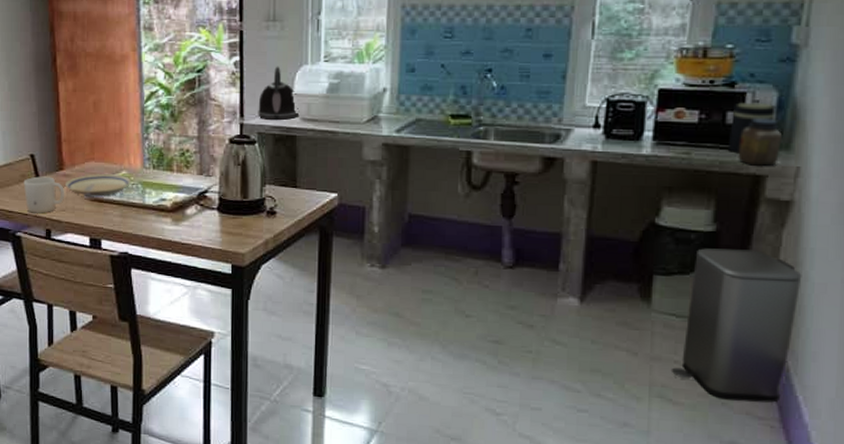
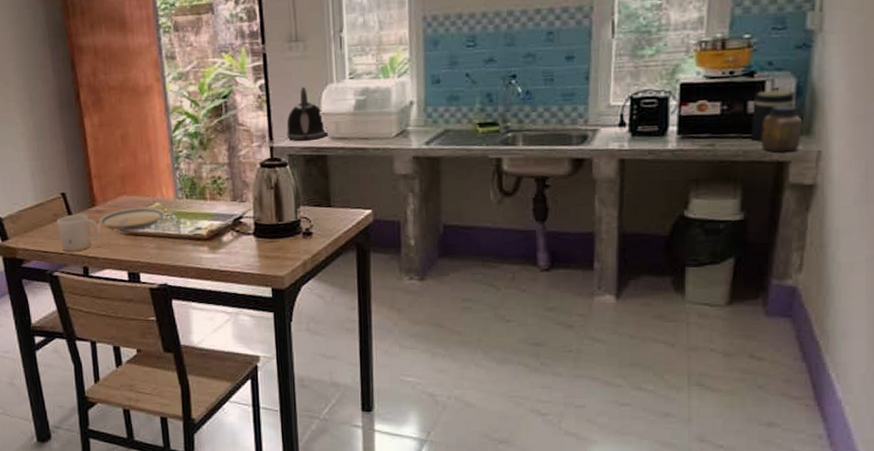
pedal bin: present [671,248,802,403] -> none [707,235,829,383]

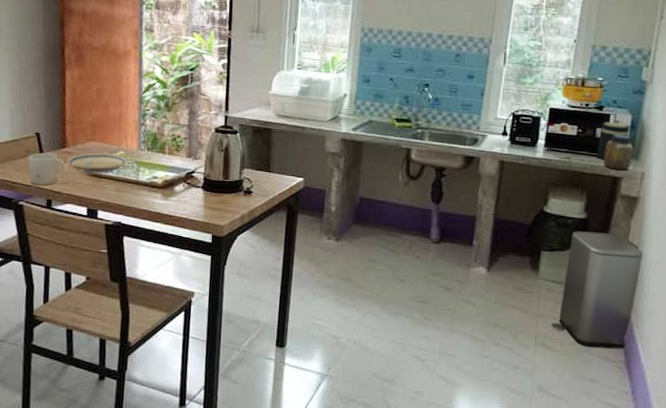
kettle: present [286,86,329,141] -> none [240,70,275,115]
pedal bin: none [707,235,829,383] -> present [551,231,644,349]

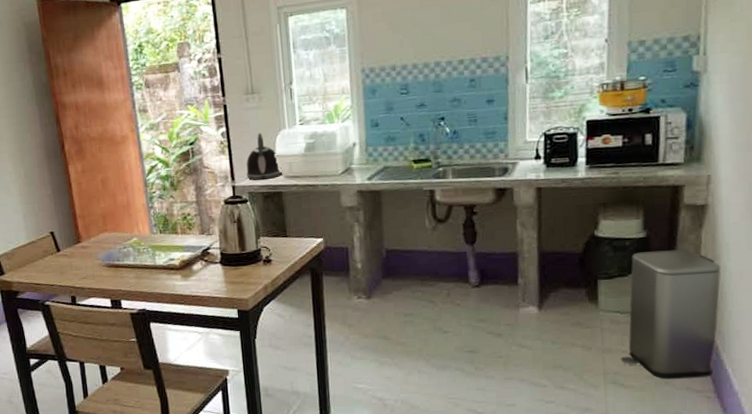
mug: present [28,152,66,186] -> none [46,249,84,283]
plate: present [67,152,127,172] -> none [84,241,142,264]
kettle: none [240,70,275,115] -> present [246,132,283,181]
cylinder: present [596,121,630,160] -> none [649,123,686,169]
jar: present [603,134,634,171] -> none [658,136,694,178]

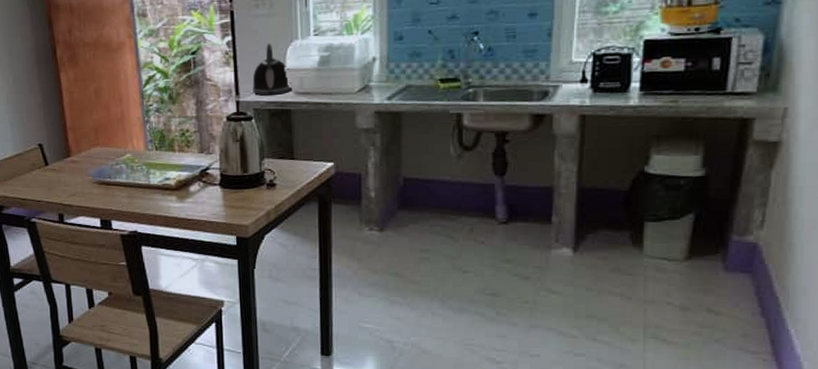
pedal bin: present [620,249,721,379] -> none [664,191,792,337]

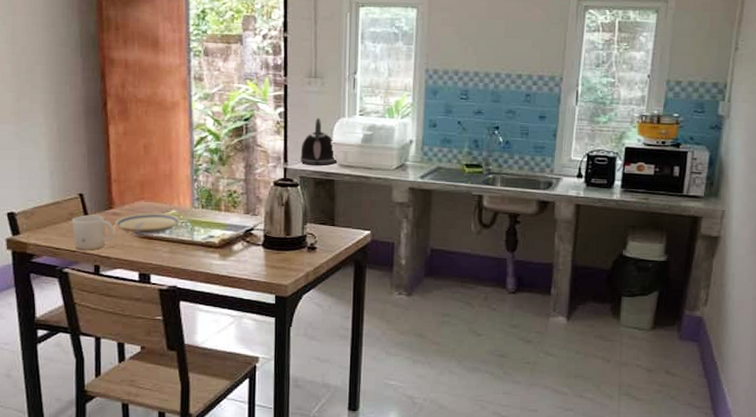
mug: none [34,164,74,199] -> present [71,214,114,250]
plate: none [74,158,135,180] -> present [115,213,180,234]

